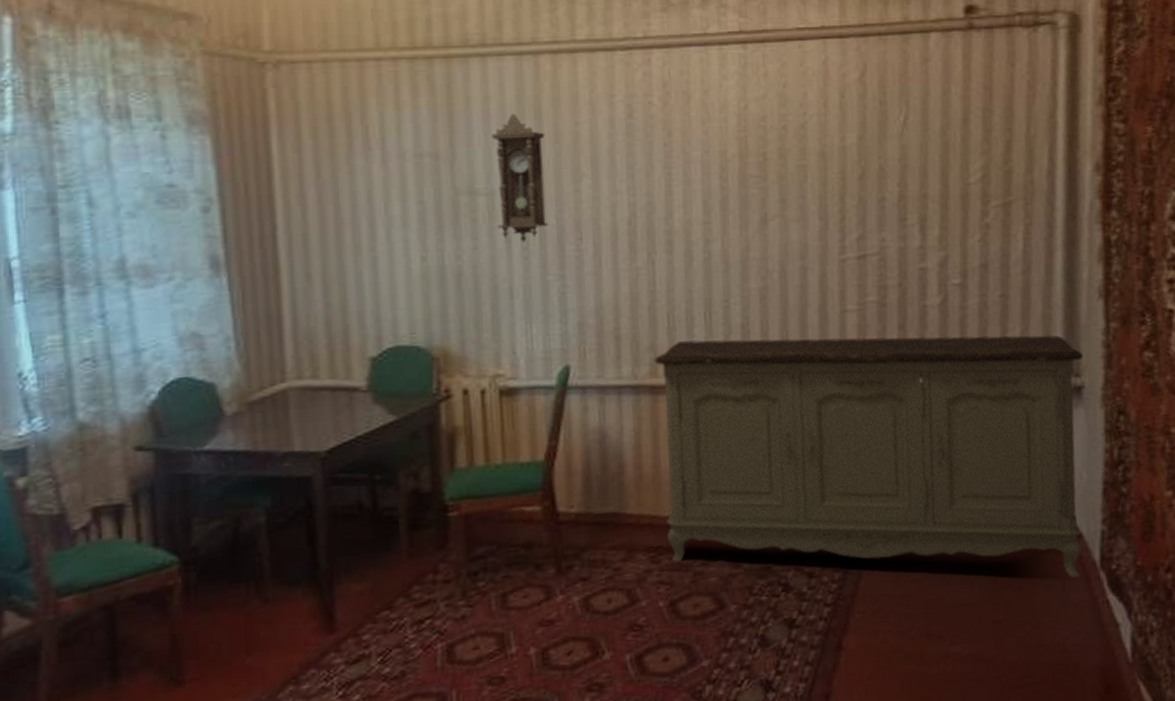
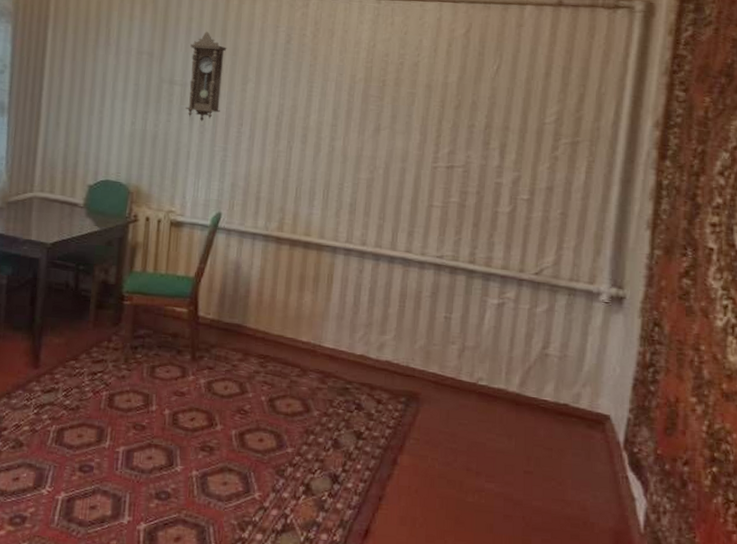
sideboard: present [654,335,1084,578] -> none [274,207,628,452]

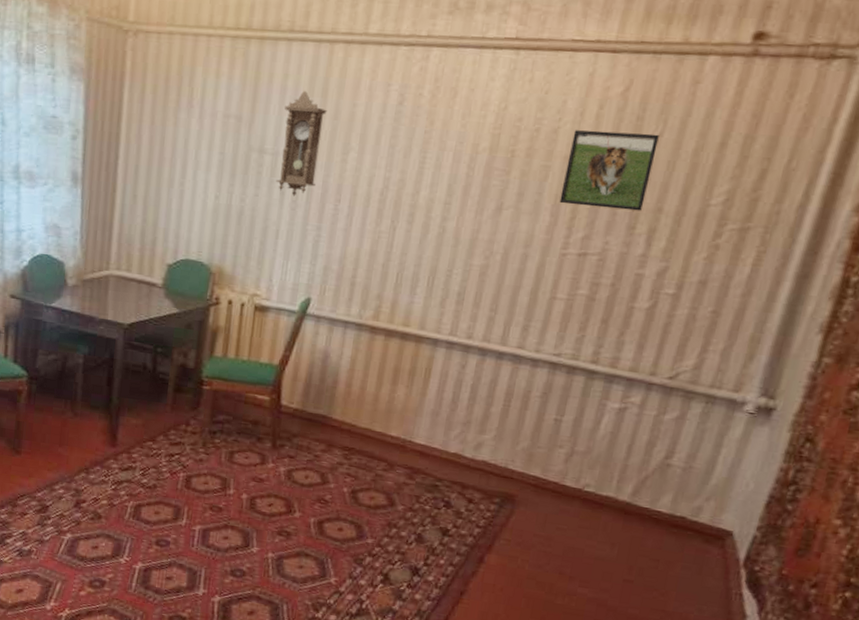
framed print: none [426,63,498,130] -> present [559,130,659,211]

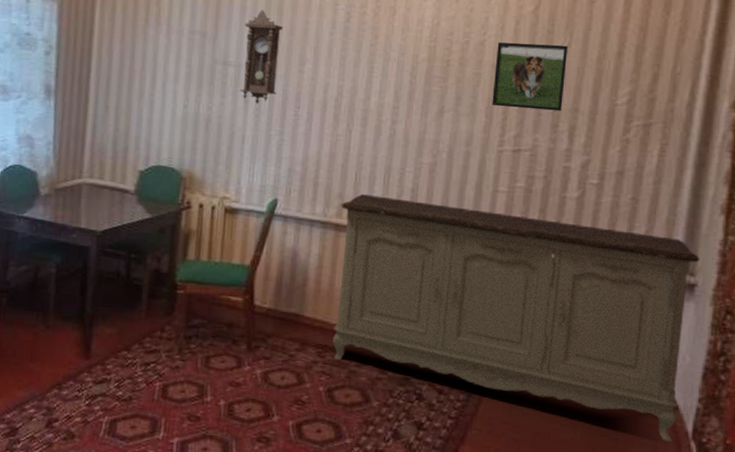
sideboard: none [360,295,784,568] -> present [333,193,700,443]

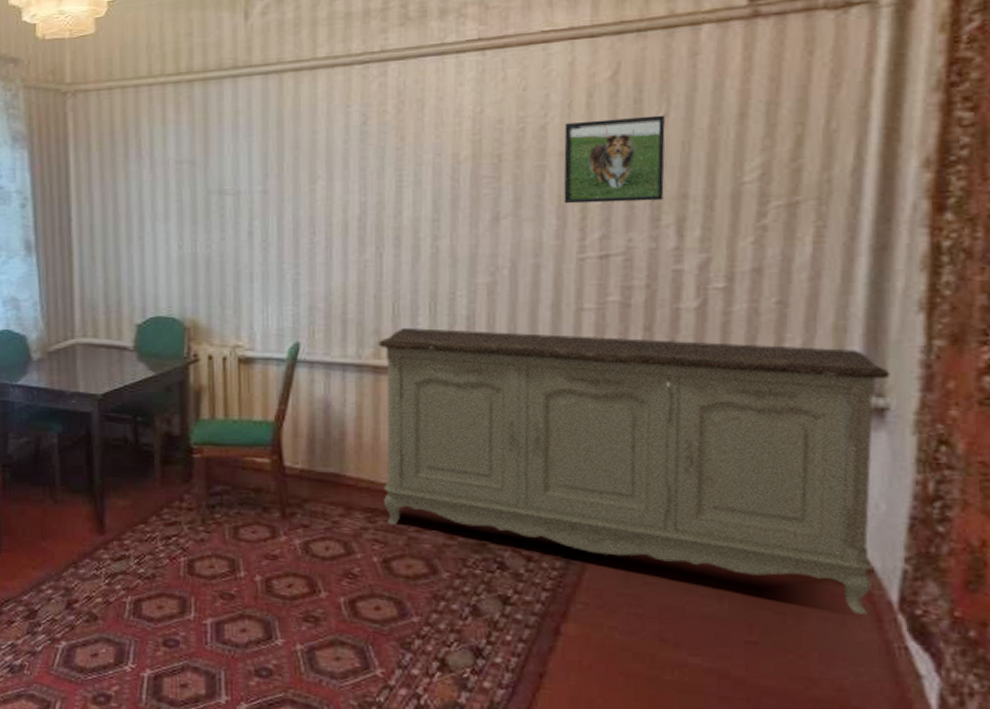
pendulum clock: present [240,9,284,104] -> none [240,124,286,235]

